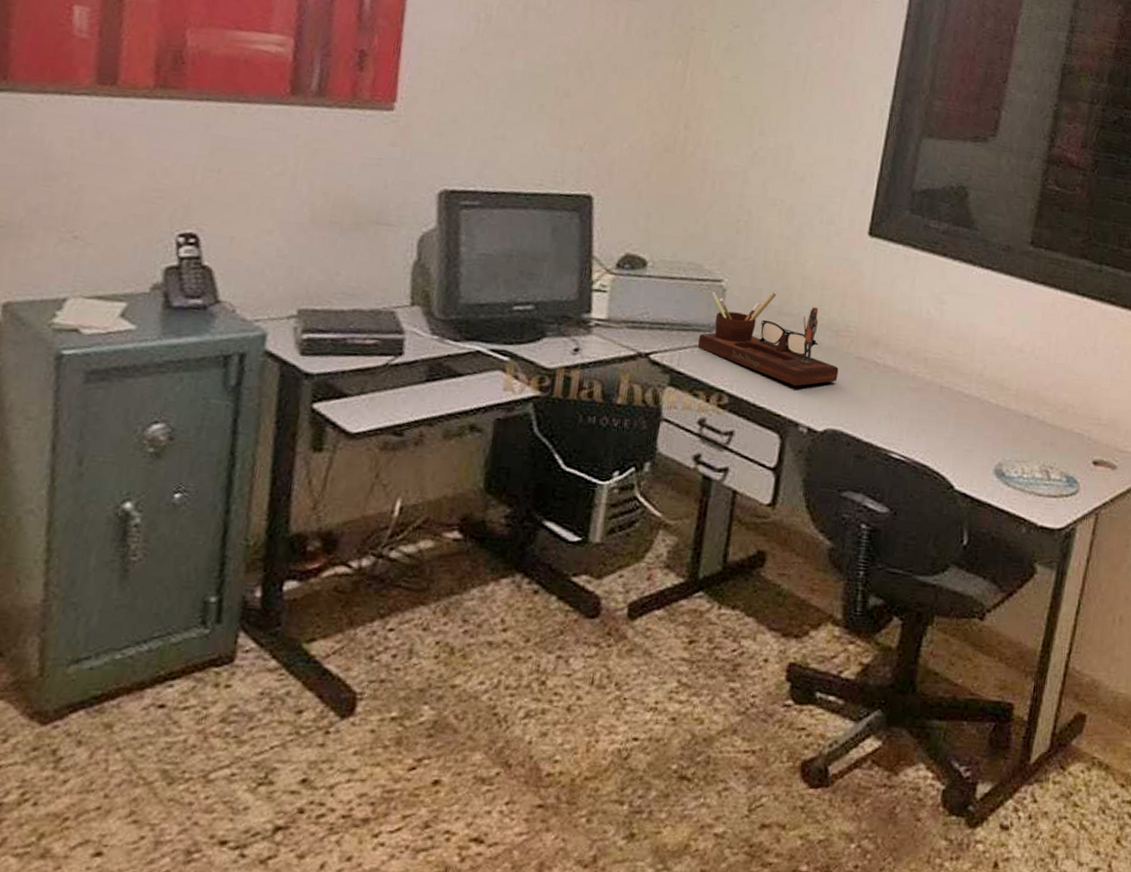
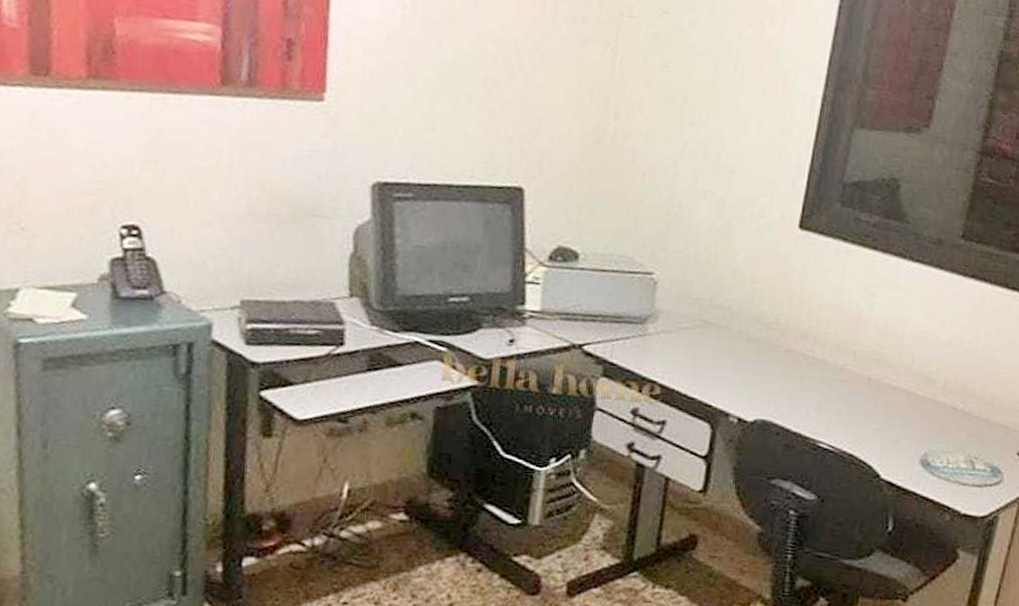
desk organizer: present [697,291,839,387] -> none [629,284,769,378]

